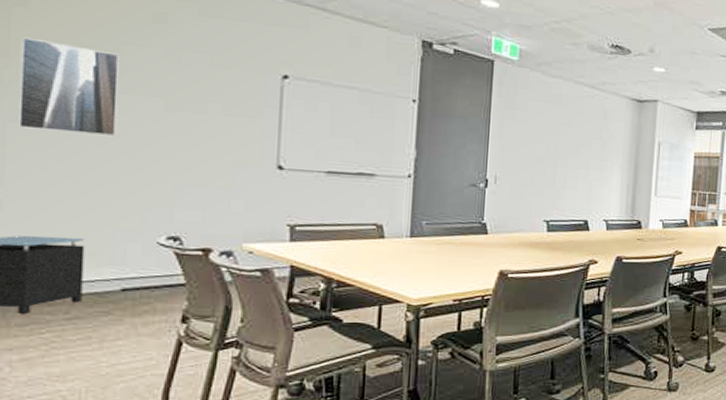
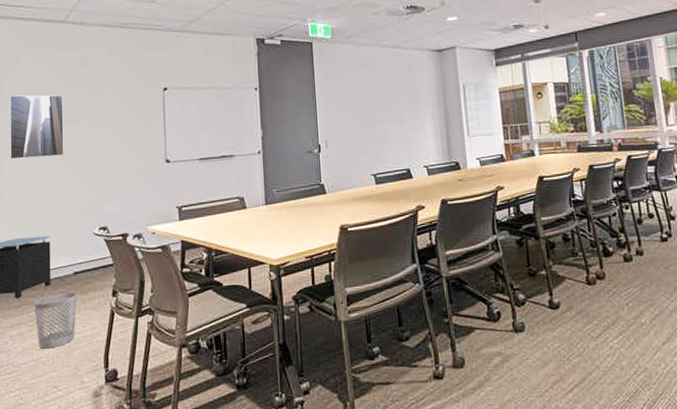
wastebasket: none [51,312,125,380] -> present [34,291,77,349]

